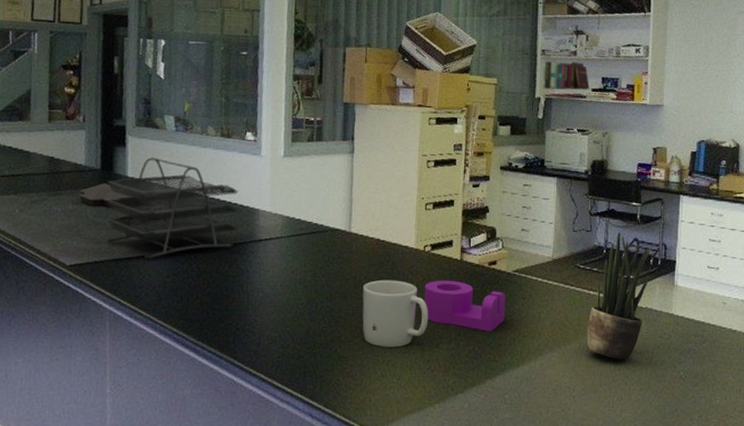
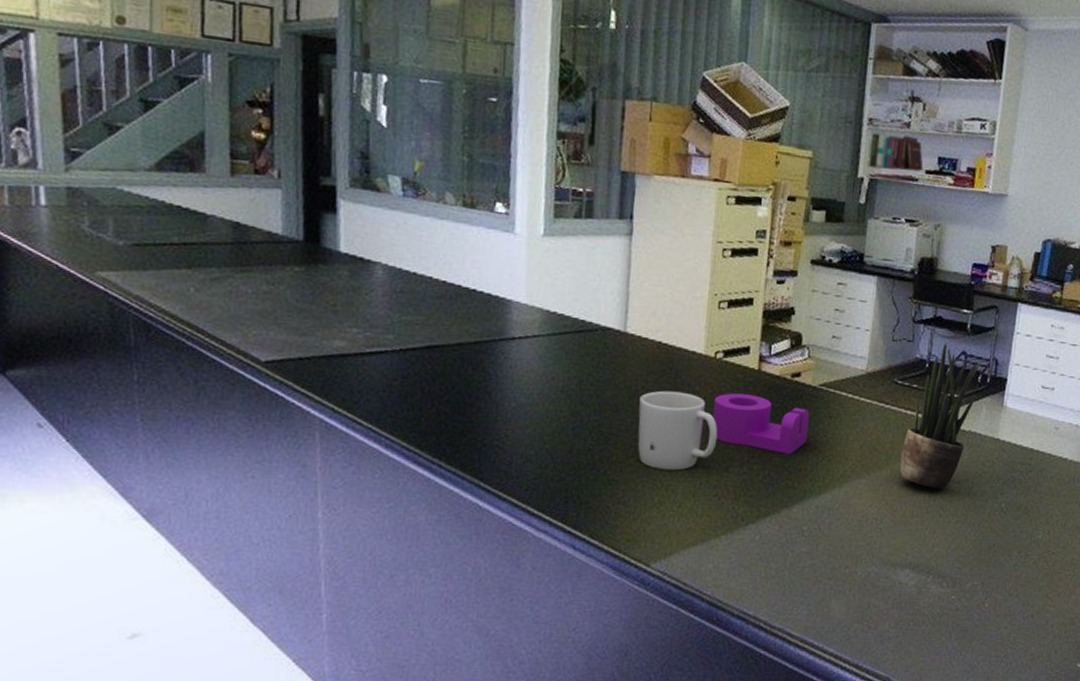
papers: present [78,183,144,207] -> none [274,259,362,290]
file organizer: present [107,157,238,260] -> none [312,228,485,358]

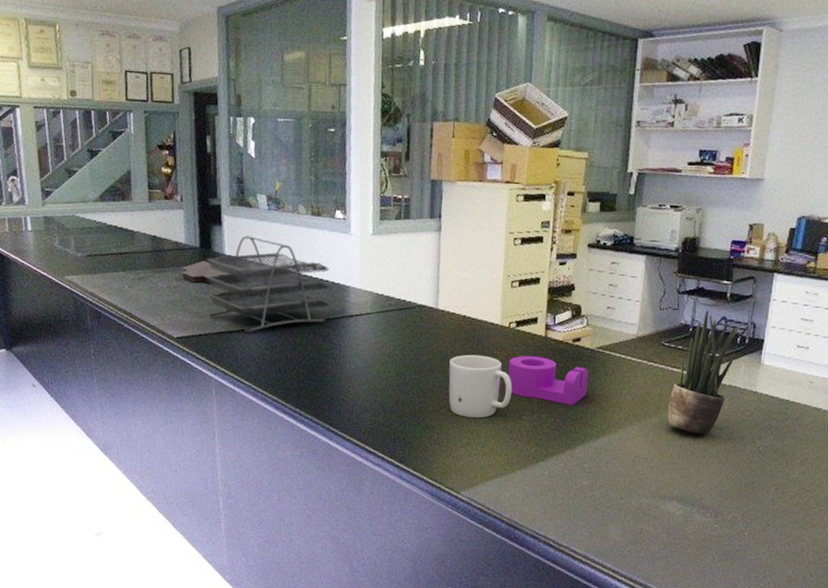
papers: none [274,259,362,290] -> present [180,261,241,284]
file organizer: none [312,228,485,358] -> present [206,236,329,333]
books: present [866,133,923,172] -> none [635,133,686,164]

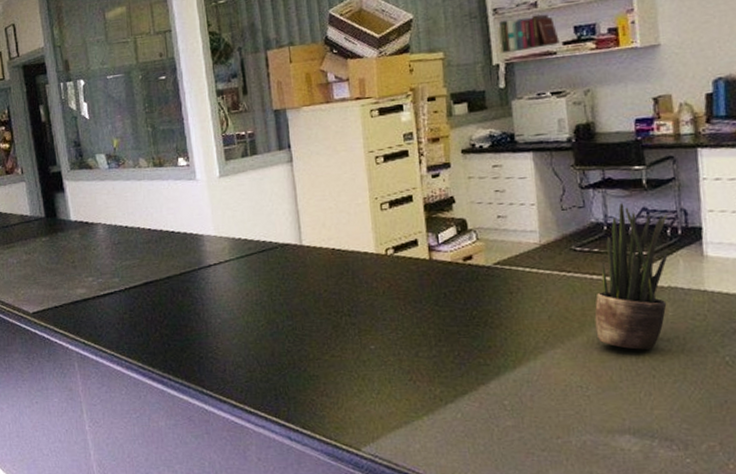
papers: present [180,261,241,284] -> none [29,230,90,254]
file organizer: present [206,236,329,333] -> none [53,198,185,299]
mug: present [448,354,513,418] -> none [324,289,403,362]
tape dispenser: present [508,356,589,406] -> none [392,283,492,334]
books: none [635,133,686,164] -> present [497,14,560,54]

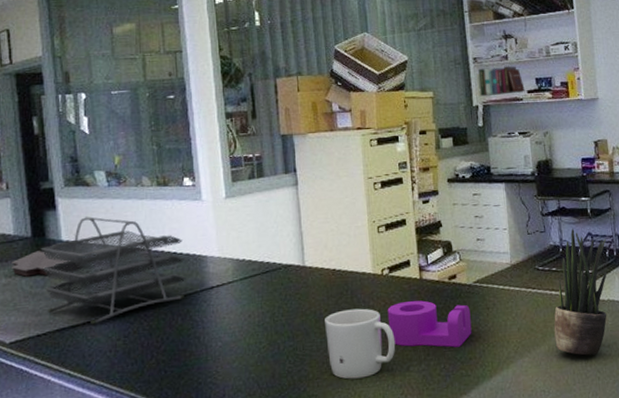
papers: none [29,230,90,254] -> present [10,251,82,277]
file organizer: none [53,198,185,299] -> present [40,217,186,325]
mug: none [324,289,403,362] -> present [325,308,396,380]
tape dispenser: none [392,283,492,334] -> present [387,300,472,347]

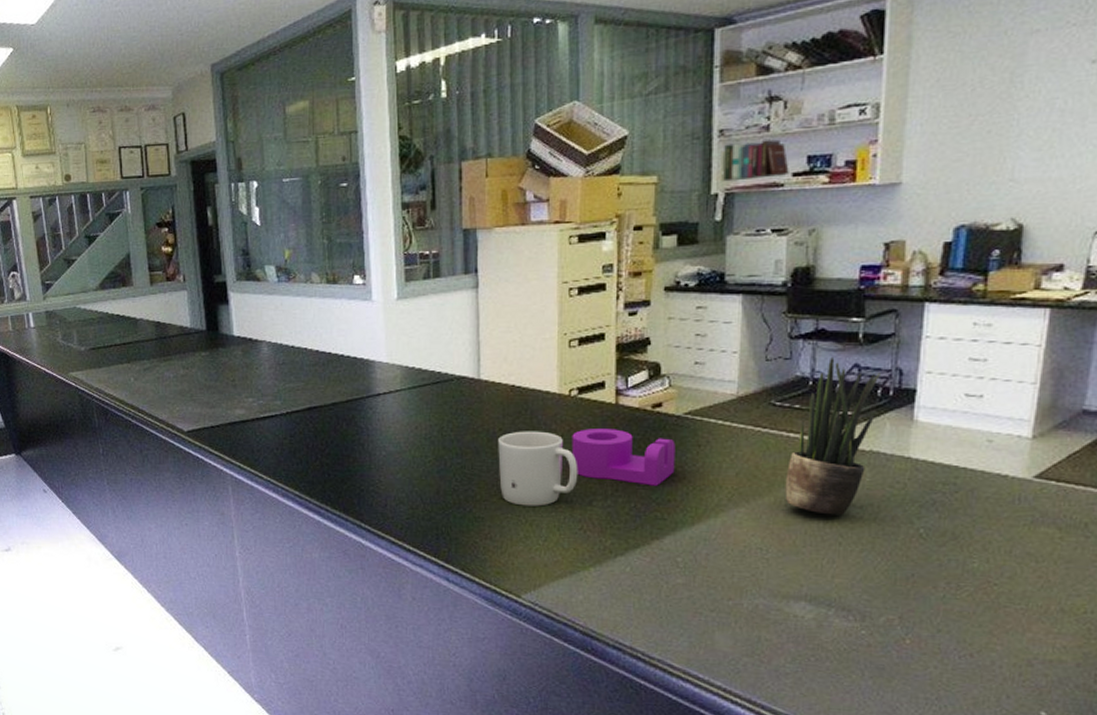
papers: present [10,251,82,277] -> none [187,345,252,369]
file organizer: present [40,217,186,325] -> none [214,313,353,422]

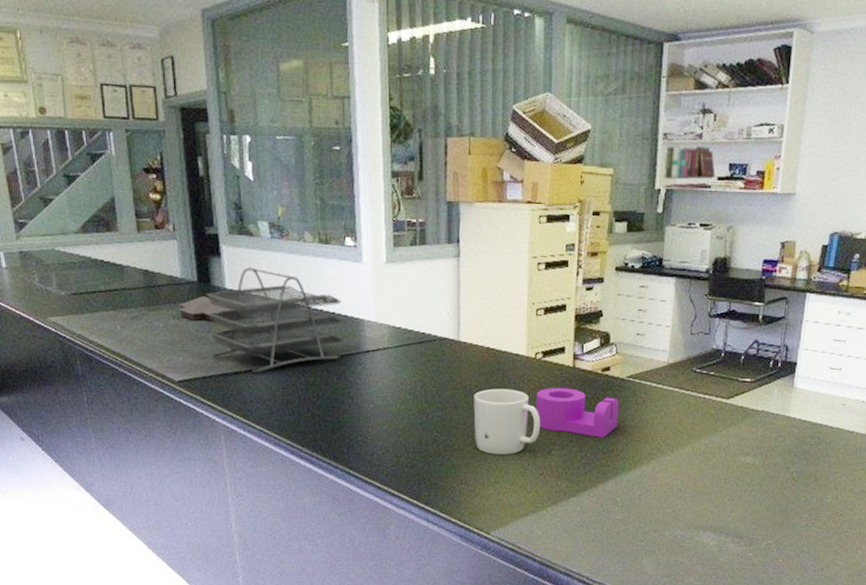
papers: none [187,345,252,369] -> present [178,296,245,321]
file organizer: none [214,313,353,422] -> present [206,267,343,374]
potted plant: present [785,356,880,515] -> none [700,333,773,462]

